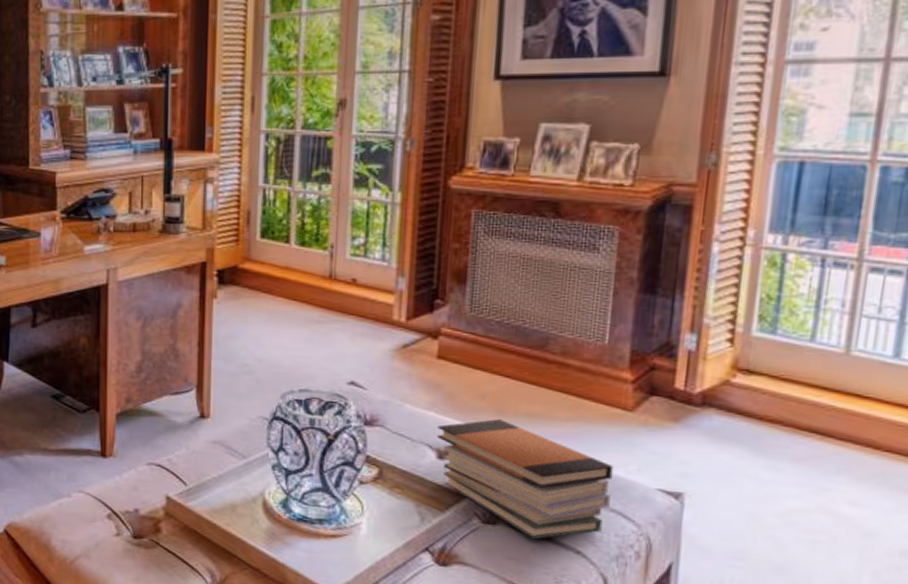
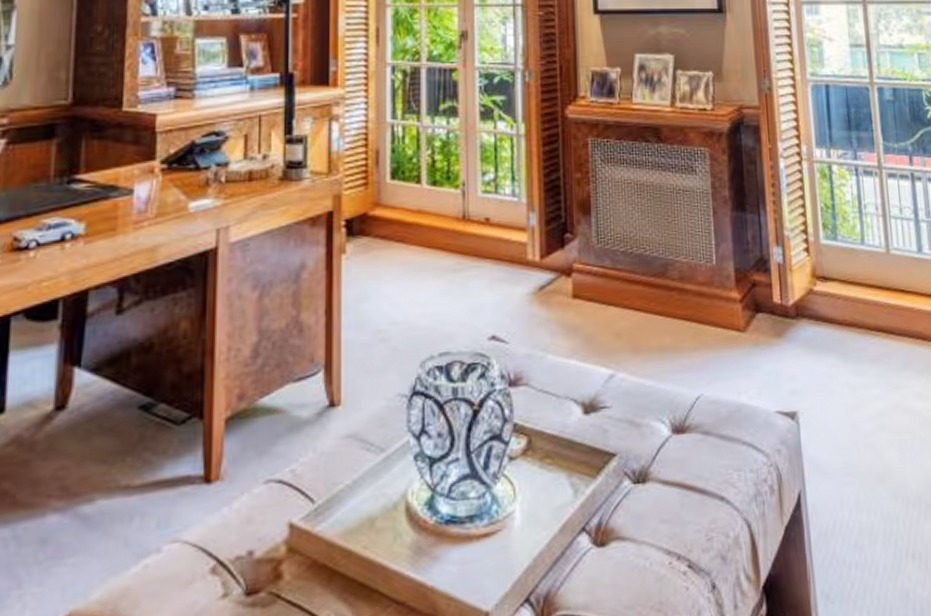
book stack: present [437,418,614,540] -> none [580,357,741,493]

